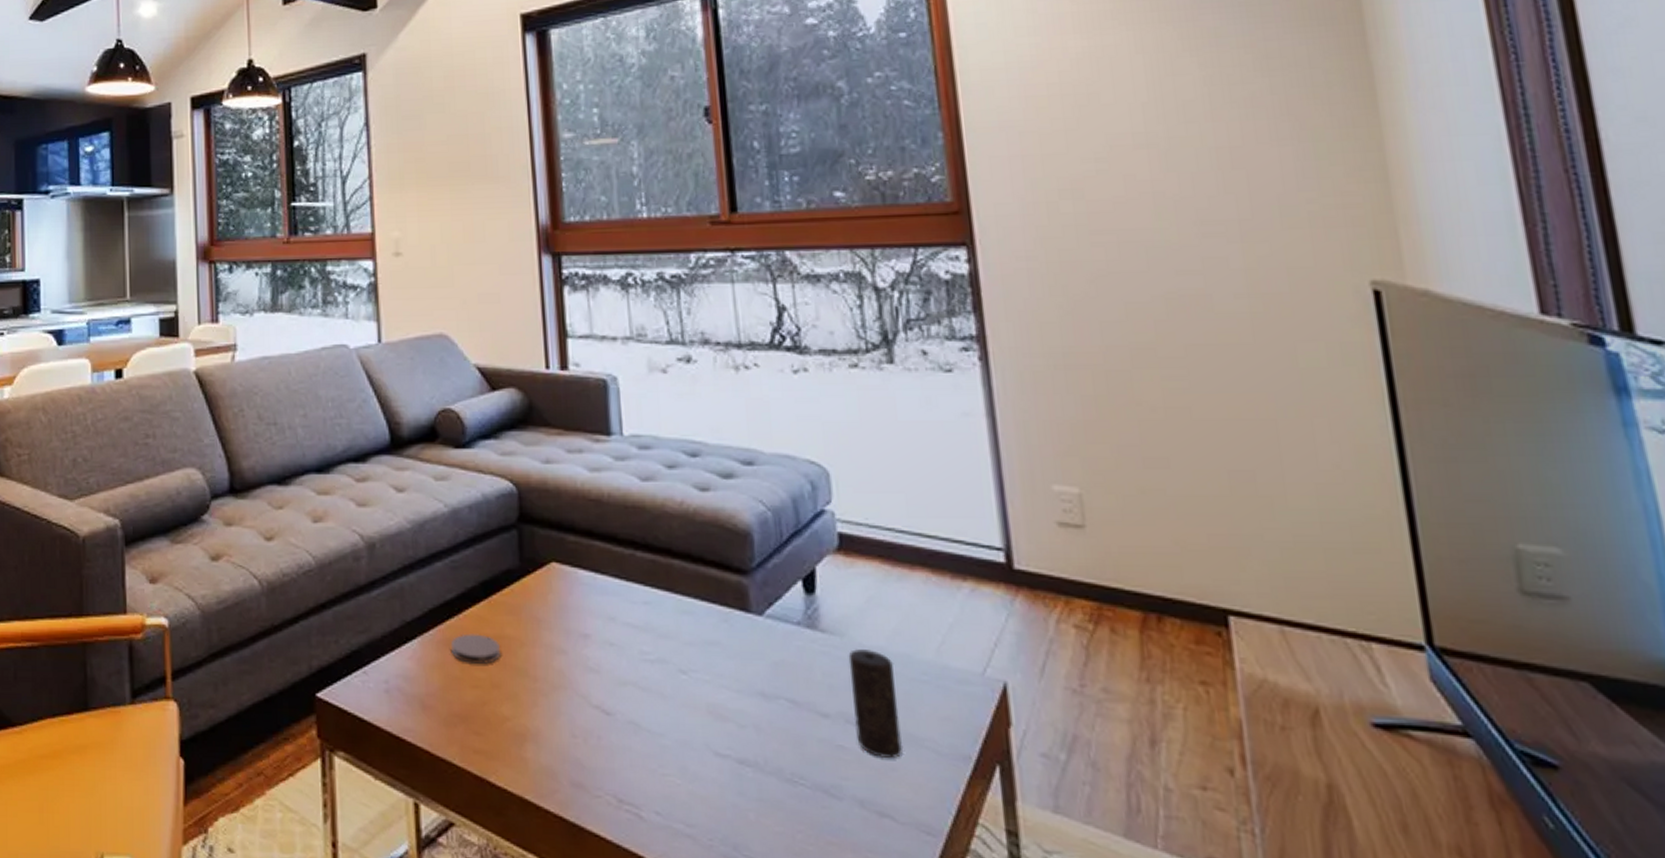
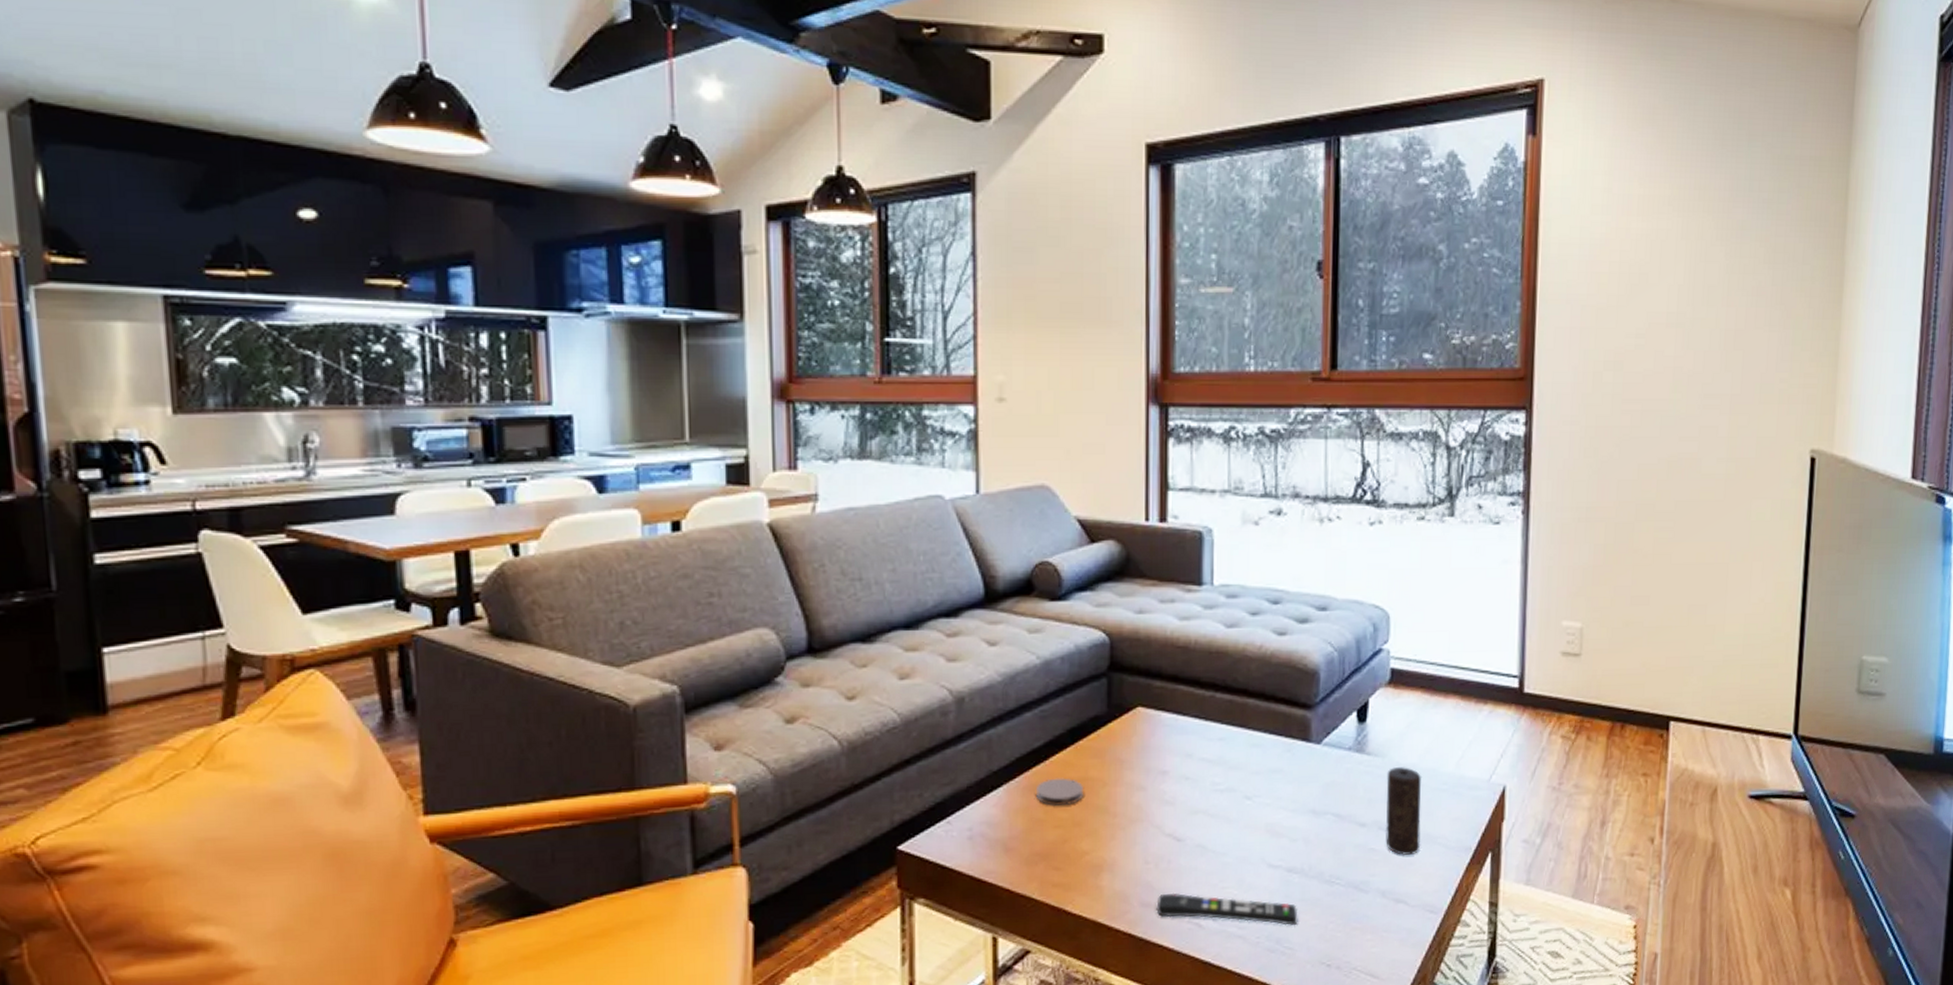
remote control: none [588,774,758,830] -> present [1156,892,1298,926]

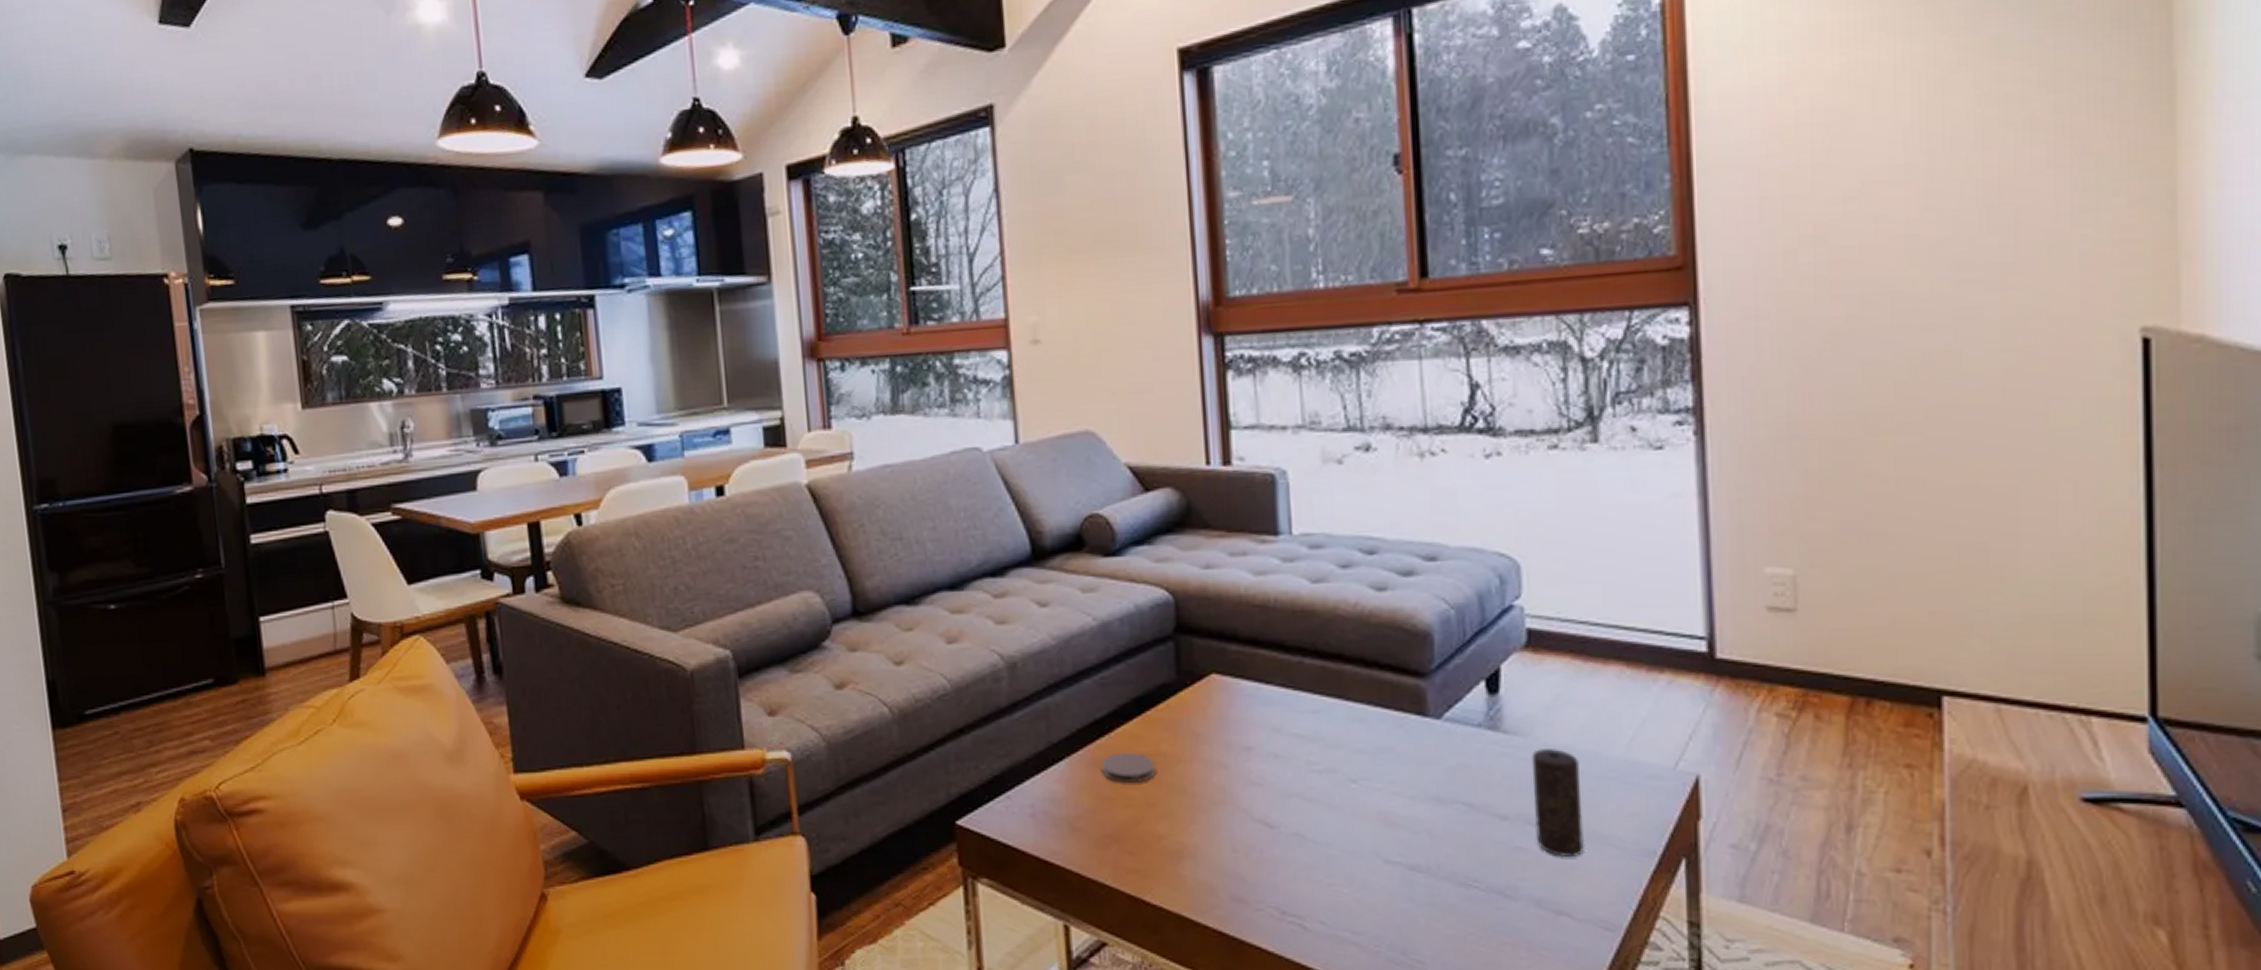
remote control: present [1156,892,1298,926] -> none [1249,887,1428,934]

